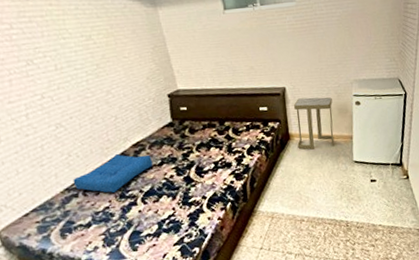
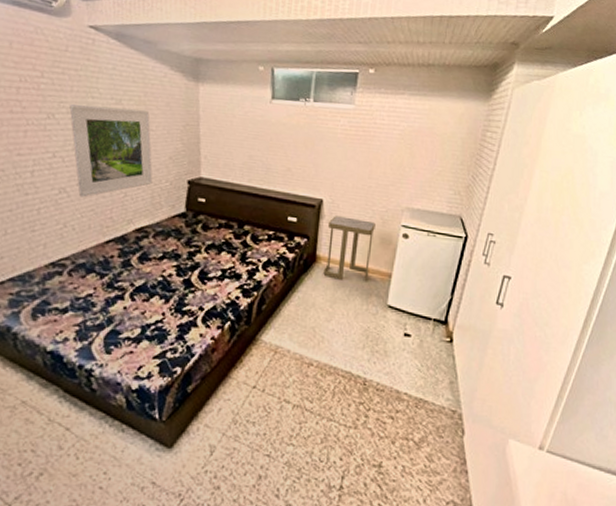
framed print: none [45,40,137,128] -> present [69,104,153,198]
seat cushion: present [73,154,152,193] -> none [60,236,153,279]

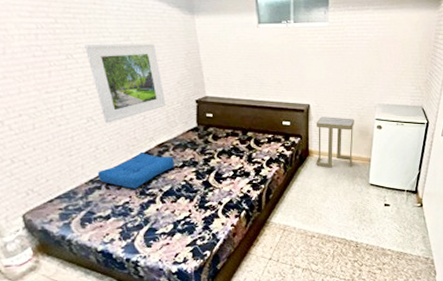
seat cushion: none [60,236,153,279] -> present [97,153,174,189]

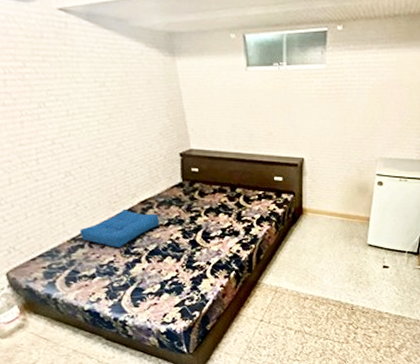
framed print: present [85,43,166,123] -> none [57,89,148,178]
side table: present [316,117,354,168] -> none [310,172,353,227]

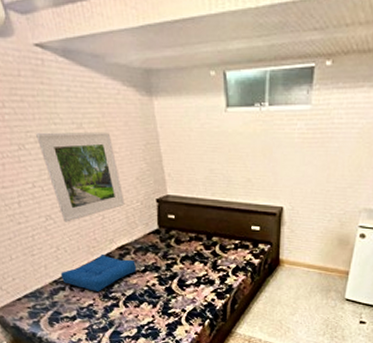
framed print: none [57,89,148,178] -> present [36,131,125,222]

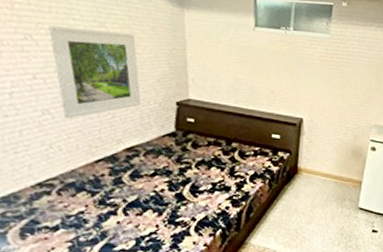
seat cushion: present [60,255,136,291] -> none [48,156,144,197]

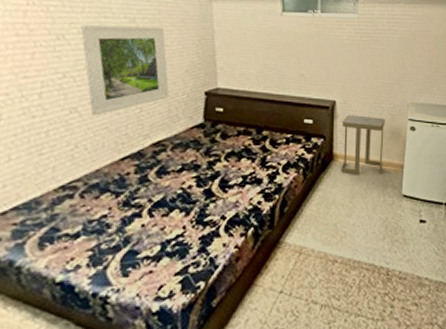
side table: none [304,133,348,189] -> present [341,115,385,175]

